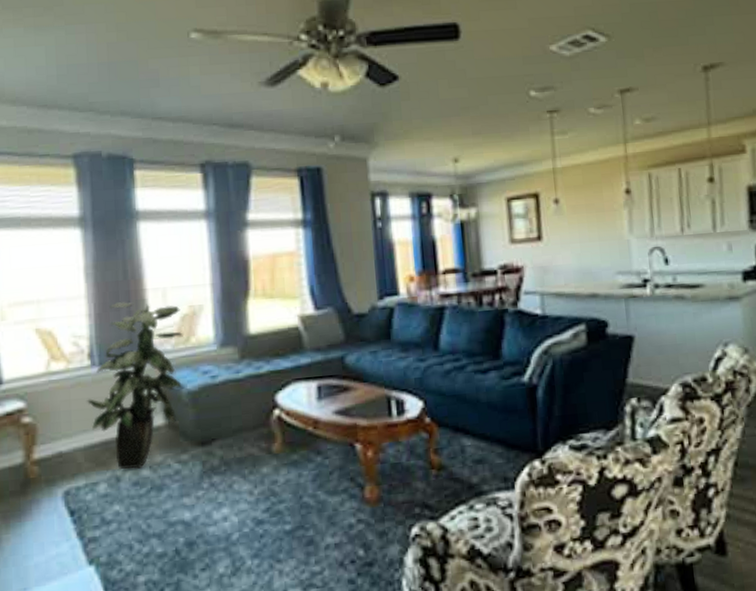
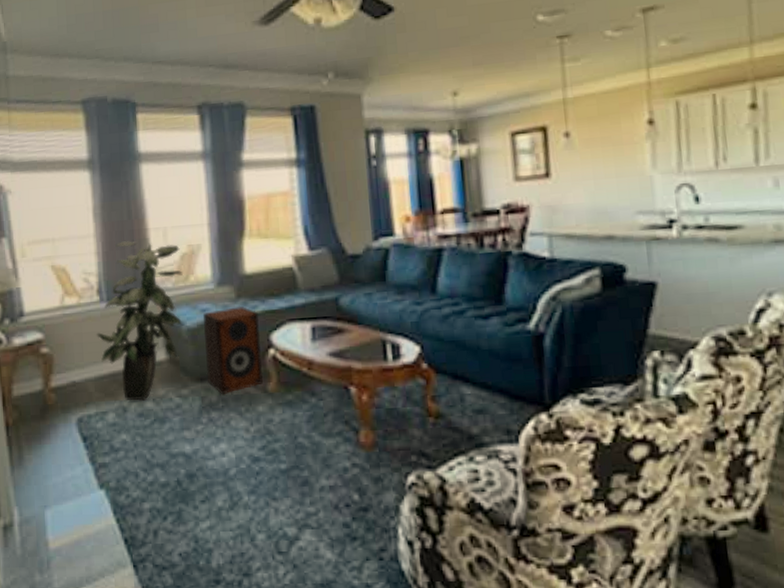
speaker: none [204,366,267,459] -> present [202,305,263,395]

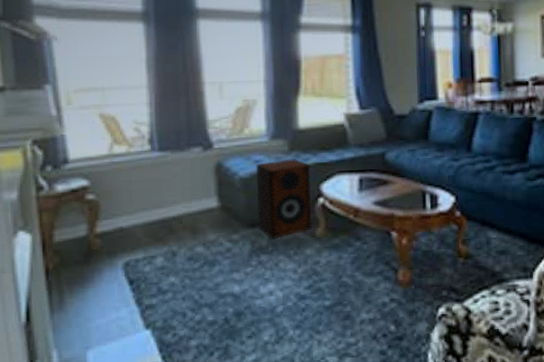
indoor plant: present [97,241,183,401] -> none [147,93,237,246]

